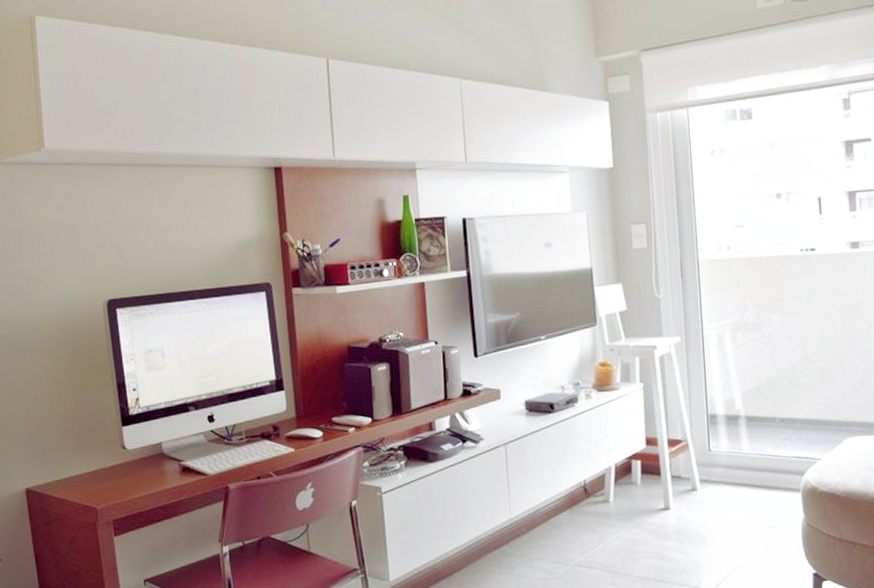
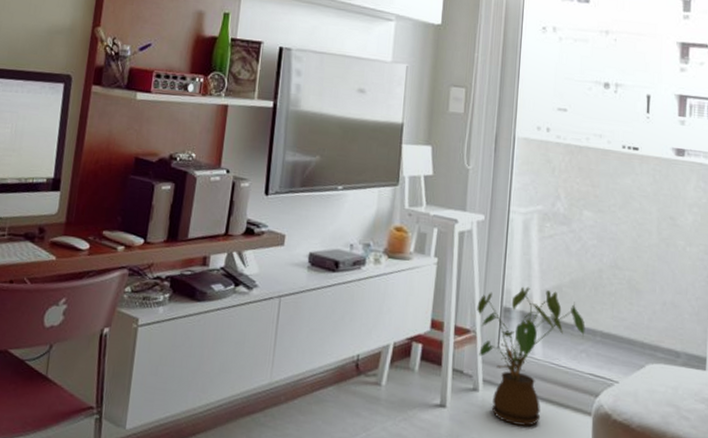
house plant: none [685,392,786,513] -> present [477,286,586,427]

